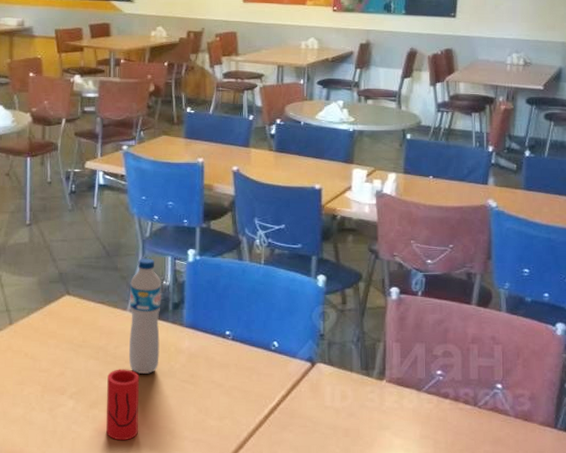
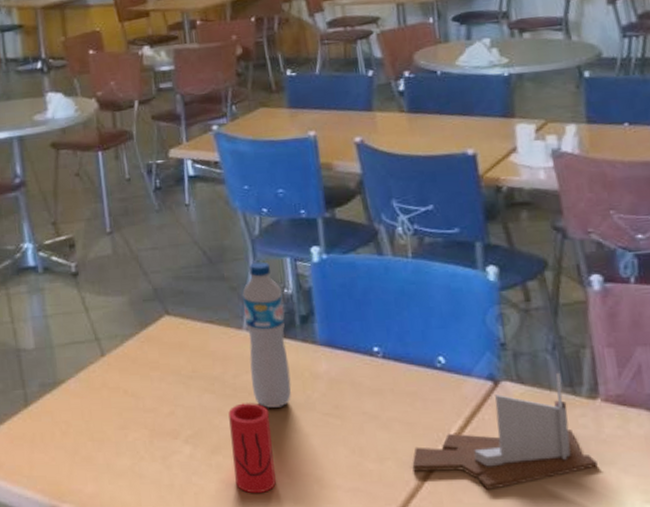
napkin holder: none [243,358,377,444] -> present [412,372,598,489]

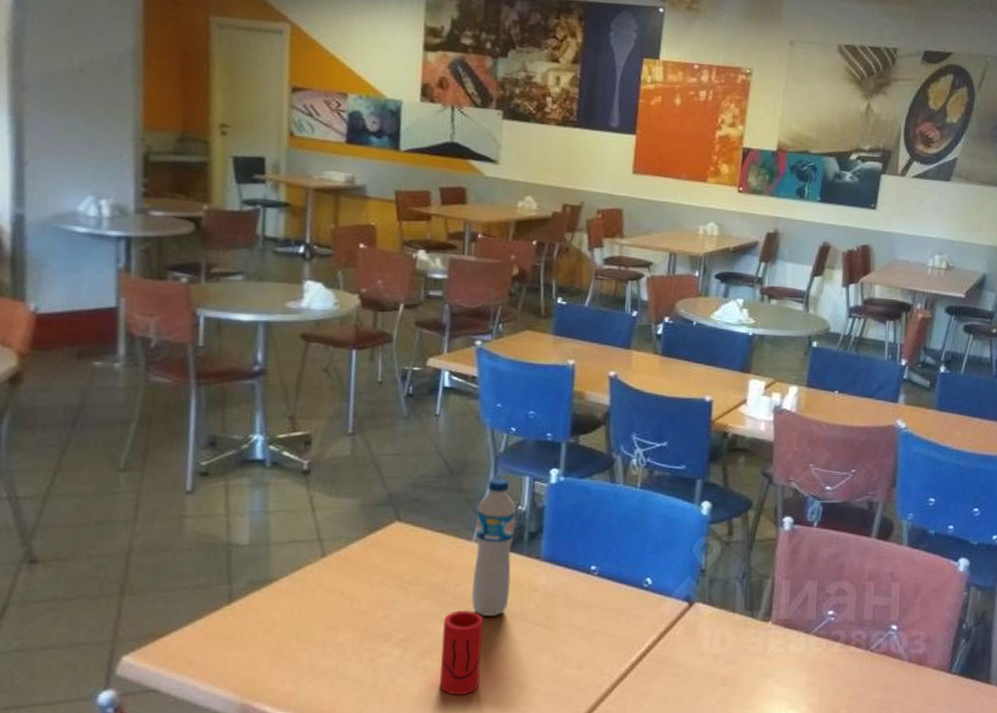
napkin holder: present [412,372,598,489] -> none [606,597,759,695]

